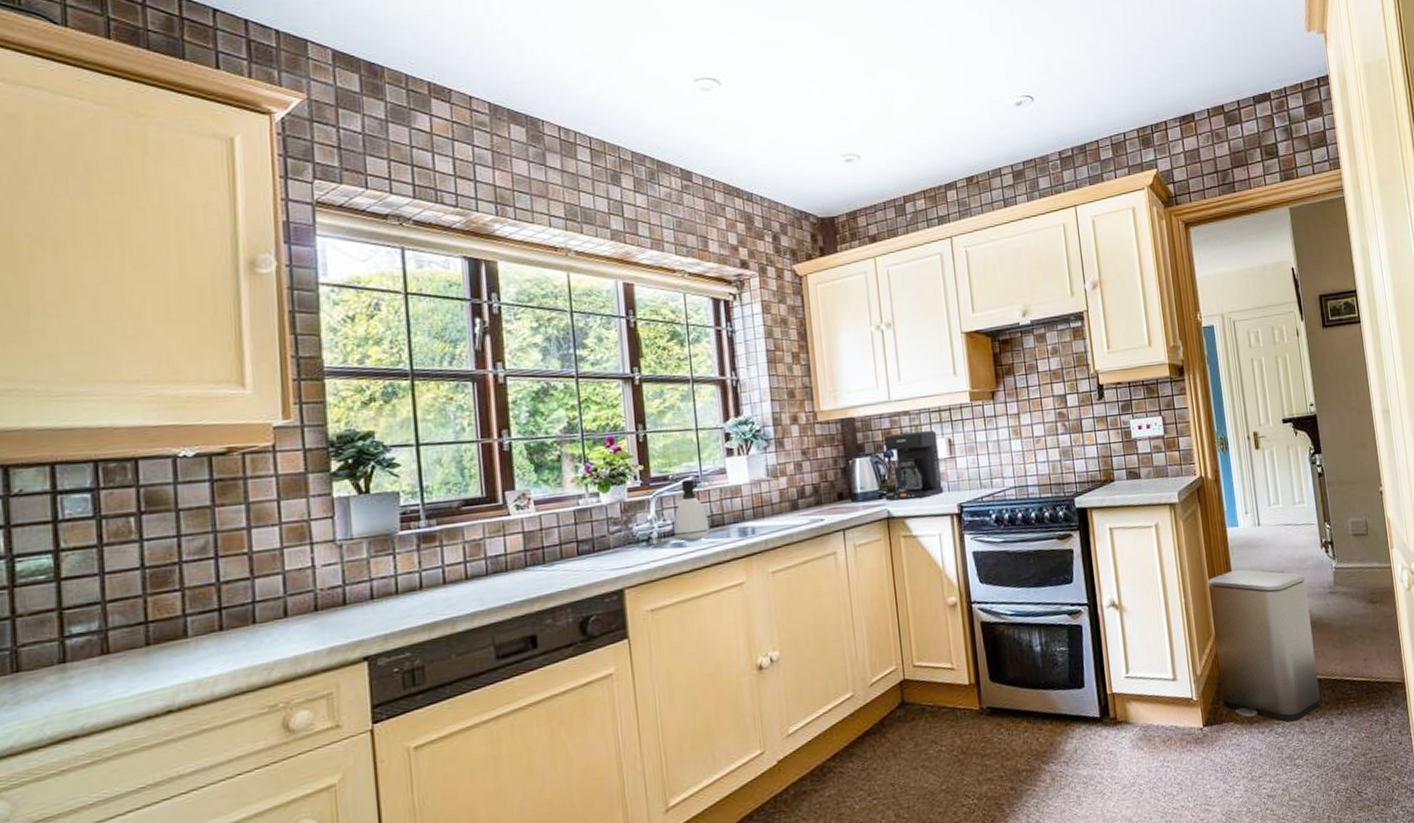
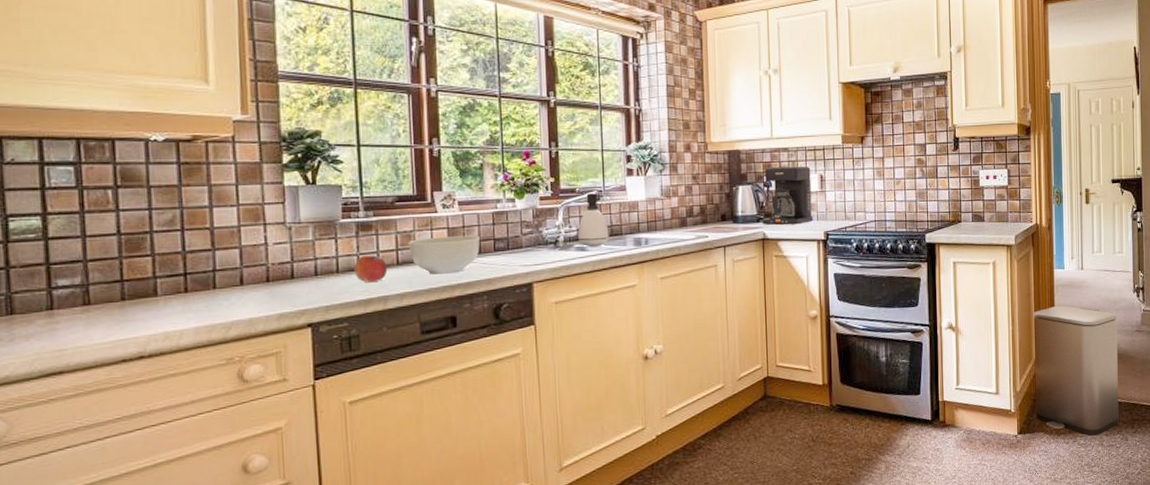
fruit: none [415,570,455,604] -> present [354,254,388,283]
bowl: none [478,538,562,588] -> present [408,235,481,274]

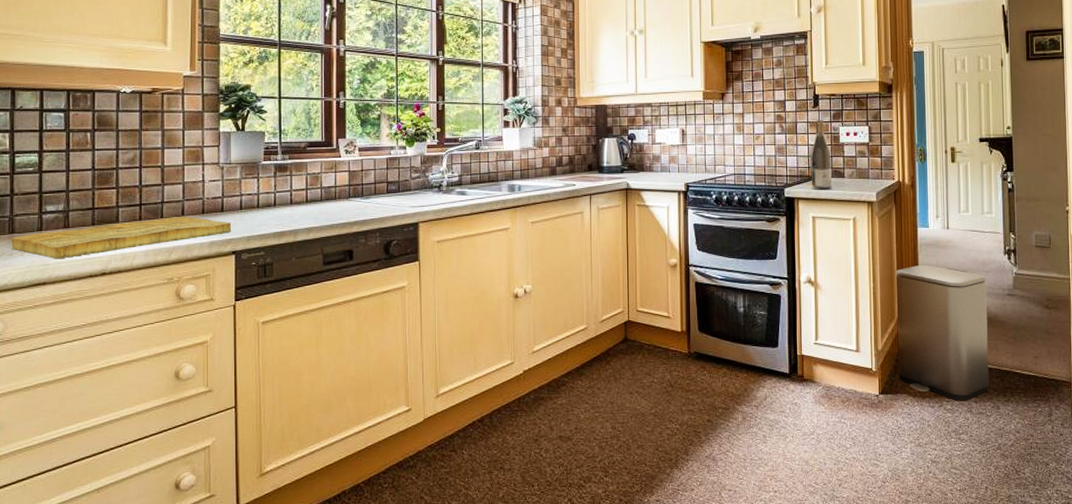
cutting board: none [11,285,305,343] -> present [11,216,231,259]
fruit: present [354,254,388,283] -> none [271,193,298,218]
bowl: present [408,235,481,274] -> none [316,178,376,212]
soap dispenser: present [578,193,609,248] -> none [459,143,487,192]
coffee maker: present [762,167,814,225] -> none [626,121,675,176]
wine bottle: none [951,163,972,236] -> present [810,120,832,191]

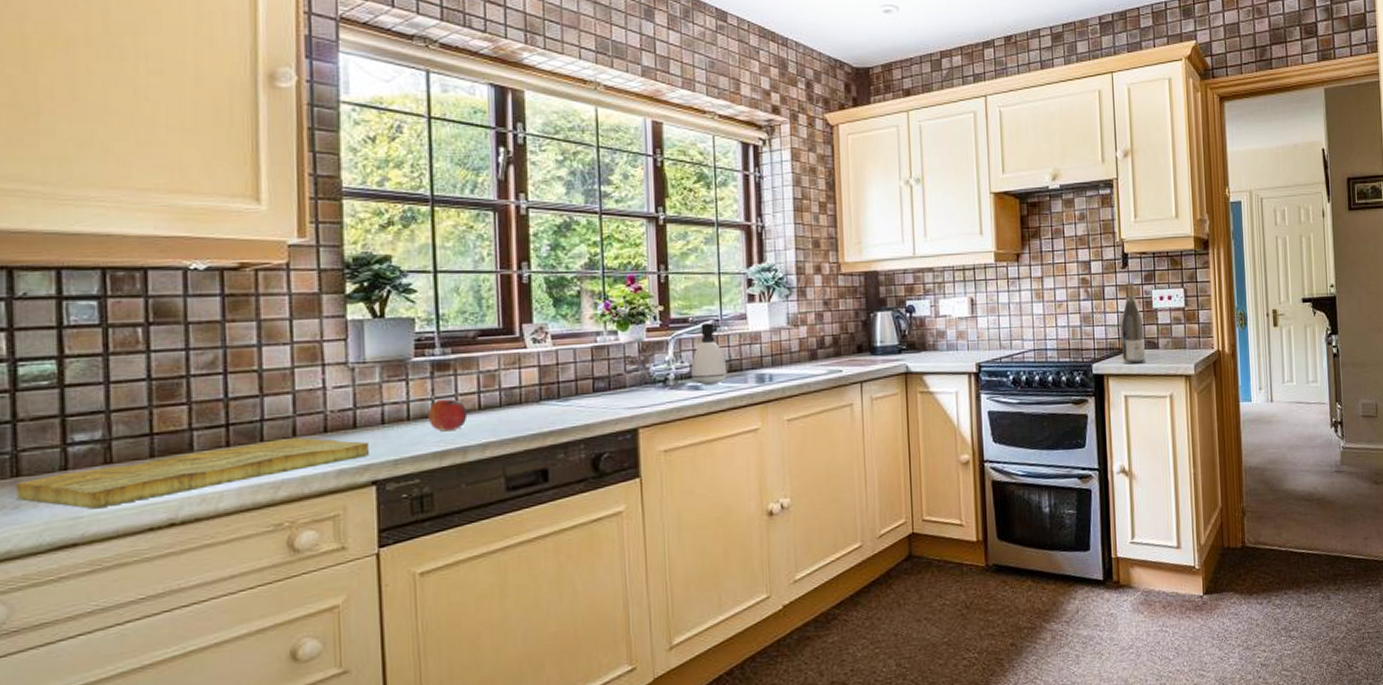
fruit: none [271,193,298,218] -> present [427,398,468,432]
soap dispenser: none [459,143,487,192] -> present [691,323,728,386]
pedal bin: present [895,265,989,401] -> none [1217,444,1319,595]

